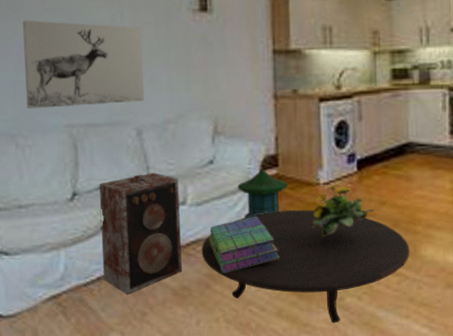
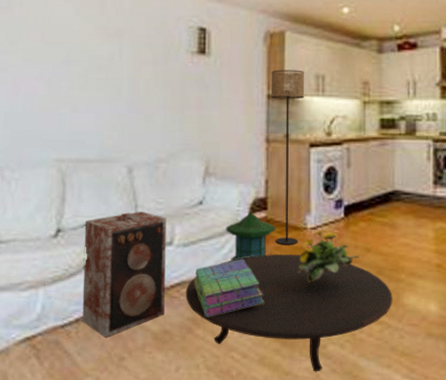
wall art: present [22,20,144,109] -> none [17,53,139,142]
floor lamp: none [275,22,312,201] -> present [270,69,305,246]

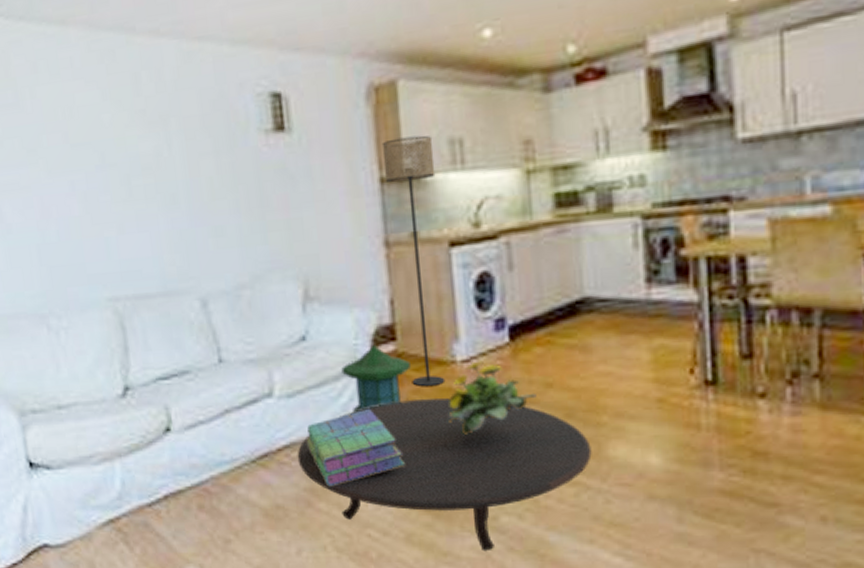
speaker: present [82,212,167,338] -> none [156,356,274,517]

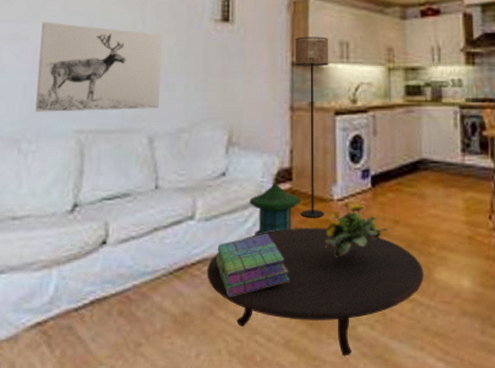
wall art: none [42,159,208,280] -> present [35,22,162,112]

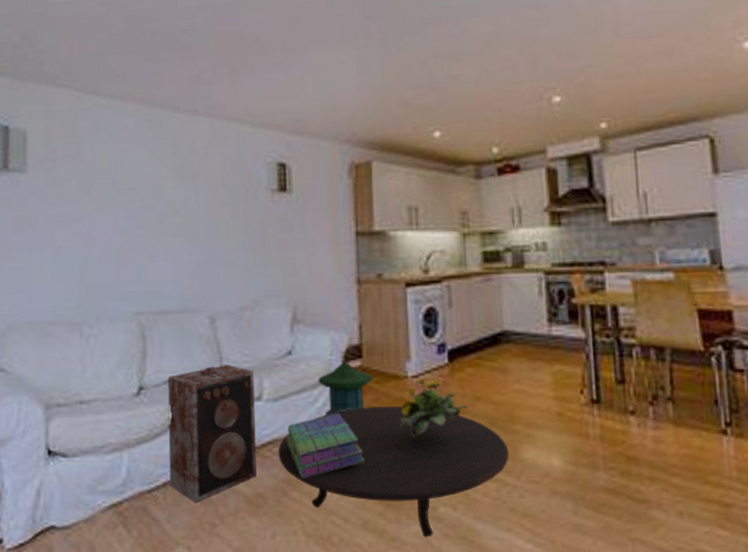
wall art: present [35,22,162,112] -> none [93,201,218,295]
speaker: none [97,184,188,321] -> present [167,365,257,503]
floor lamp: present [294,36,329,218] -> none [358,202,399,397]

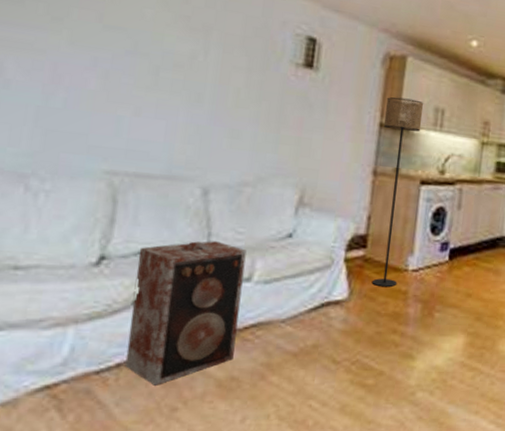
table: present [278,406,509,538] -> none [260,296,489,420]
stack of books: present [286,412,364,478] -> none [272,299,352,363]
lantern: present [317,360,372,415] -> none [316,248,374,301]
floor lamp: none [358,202,399,397] -> present [371,97,424,288]
flowering plant: present [399,377,468,437] -> none [392,272,460,327]

